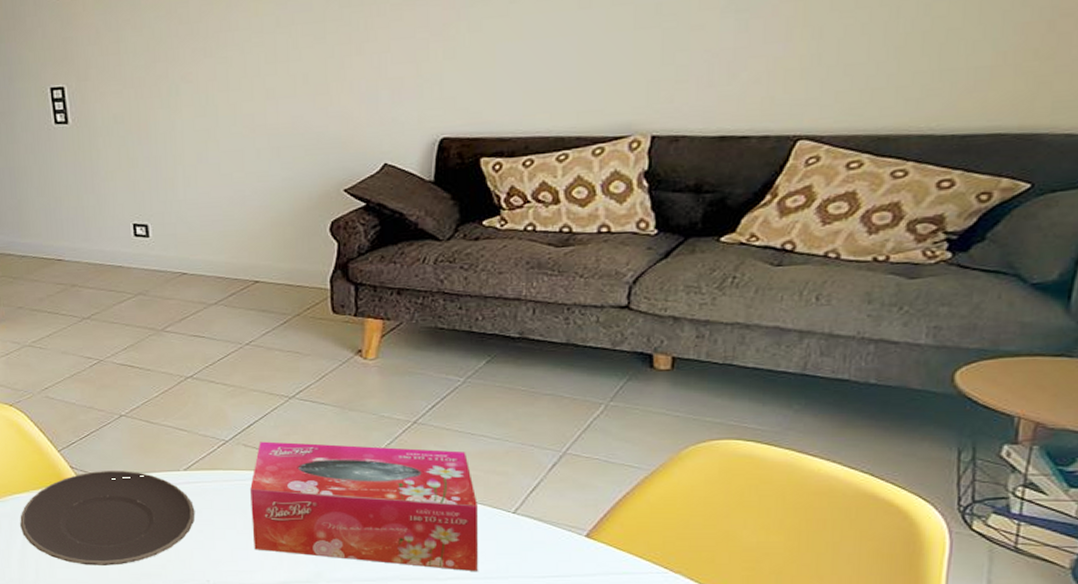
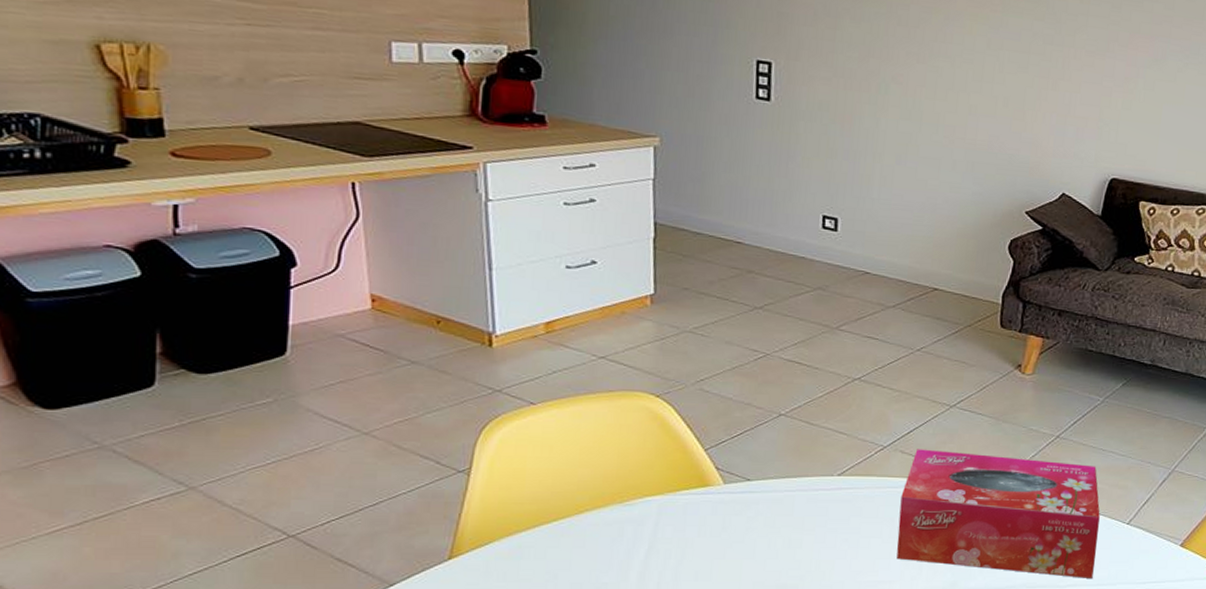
plate: present [20,471,196,566] -> none [647,473,843,577]

